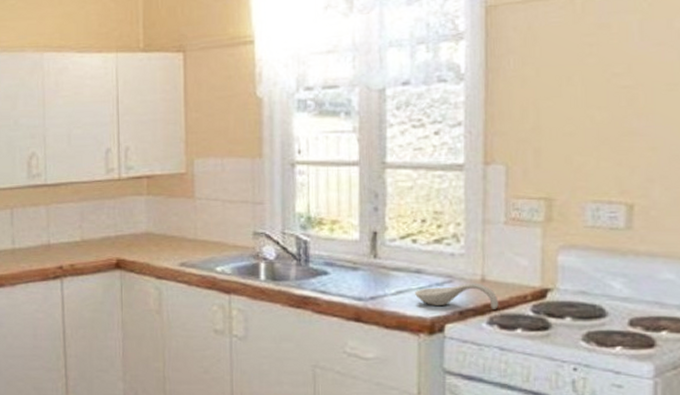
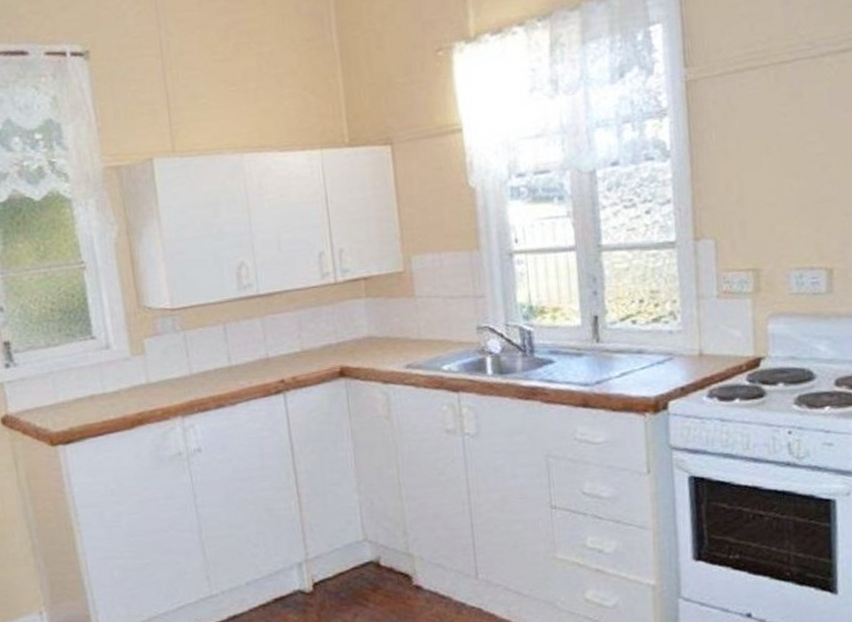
spoon rest: present [415,282,499,309] -> none [638,357,717,384]

